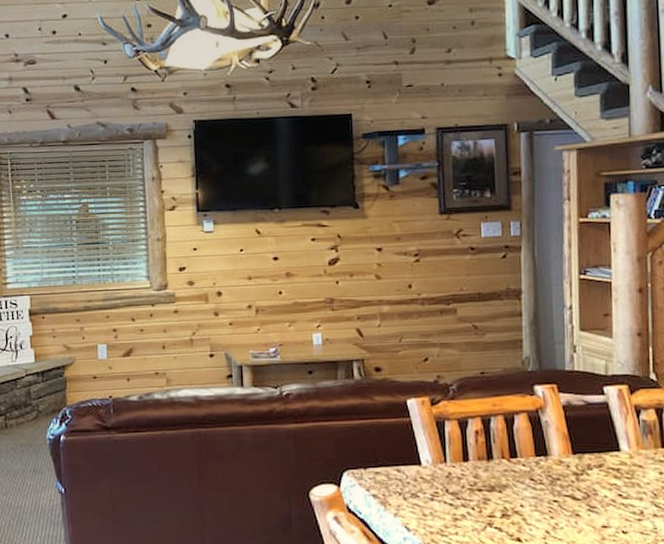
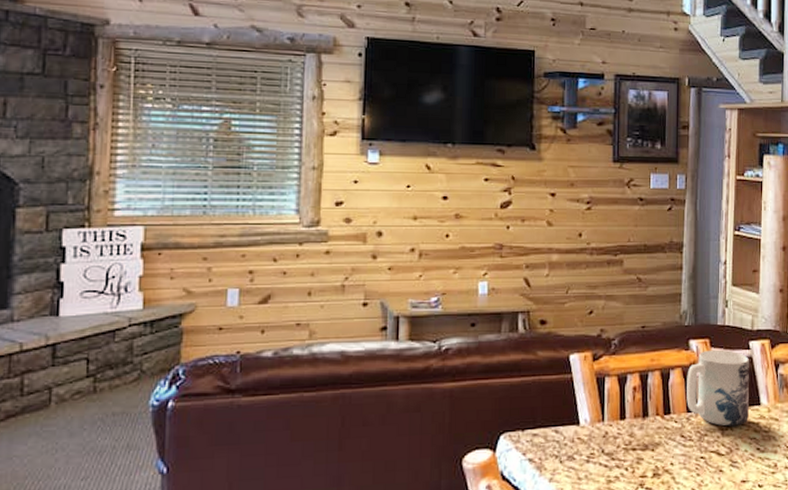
mug: none [533,395,607,472] -> present [687,349,749,427]

